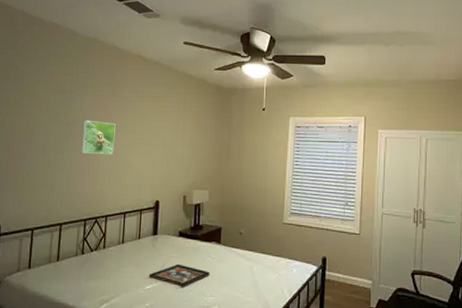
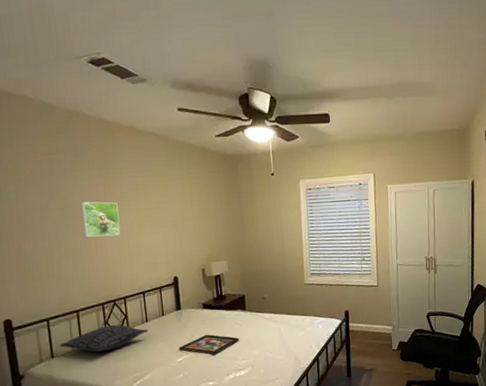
pillow: none [38,242,123,269] -> present [59,325,149,353]

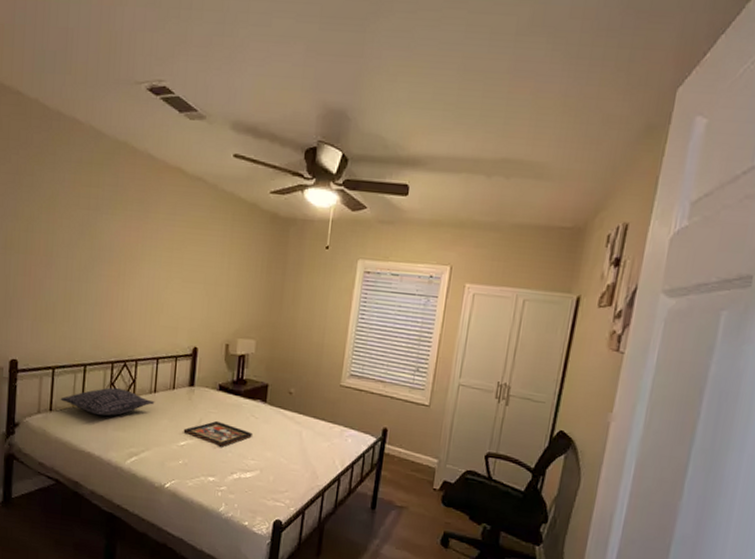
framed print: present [80,201,121,237] -> none [108,244,149,290]

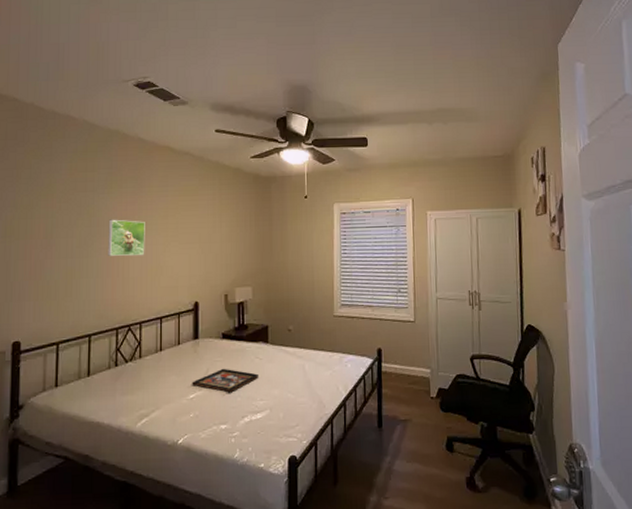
pillow: present [60,387,155,416] -> none [66,353,162,383]
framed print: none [108,244,149,290] -> present [108,219,145,256]

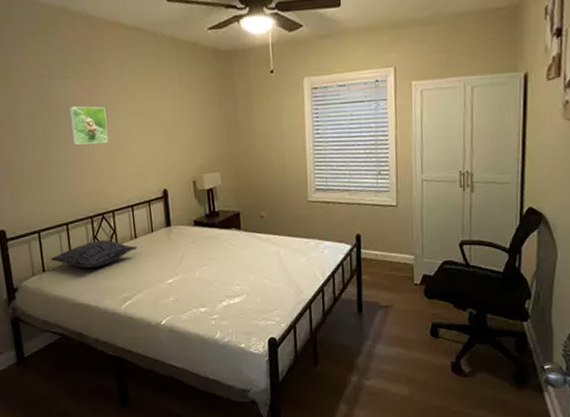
pillow: none [66,353,162,383] -> present [50,240,138,269]
decorative tray: present [192,368,258,393] -> none [168,254,233,278]

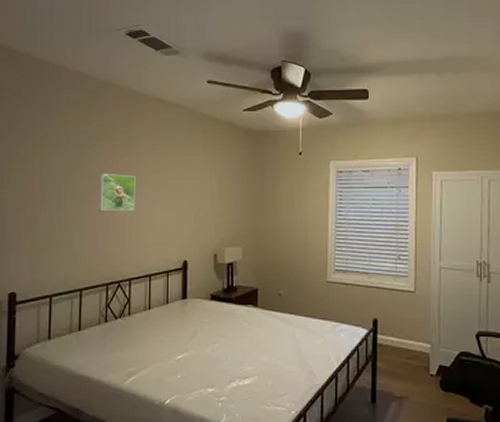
pillow: present [50,240,138,269] -> none [58,309,150,339]

